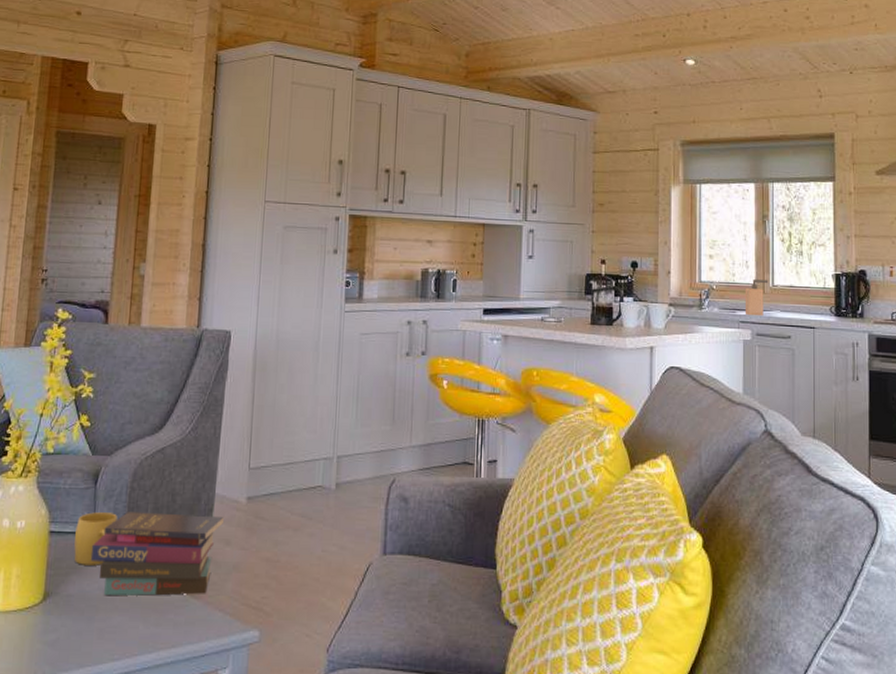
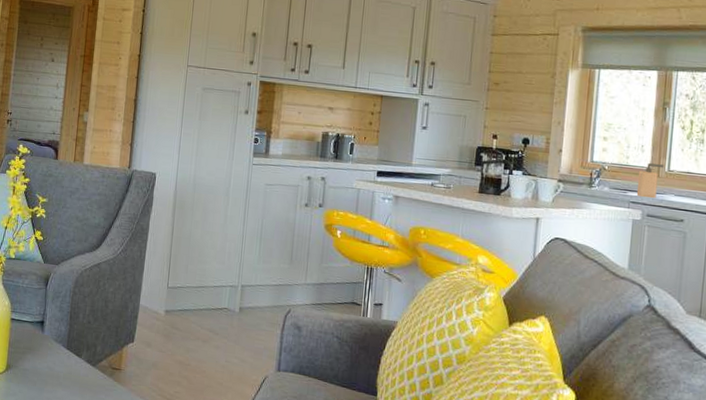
mug: present [74,512,118,566] -> none [29,307,63,350]
books: present [90,512,225,596] -> none [41,311,147,383]

